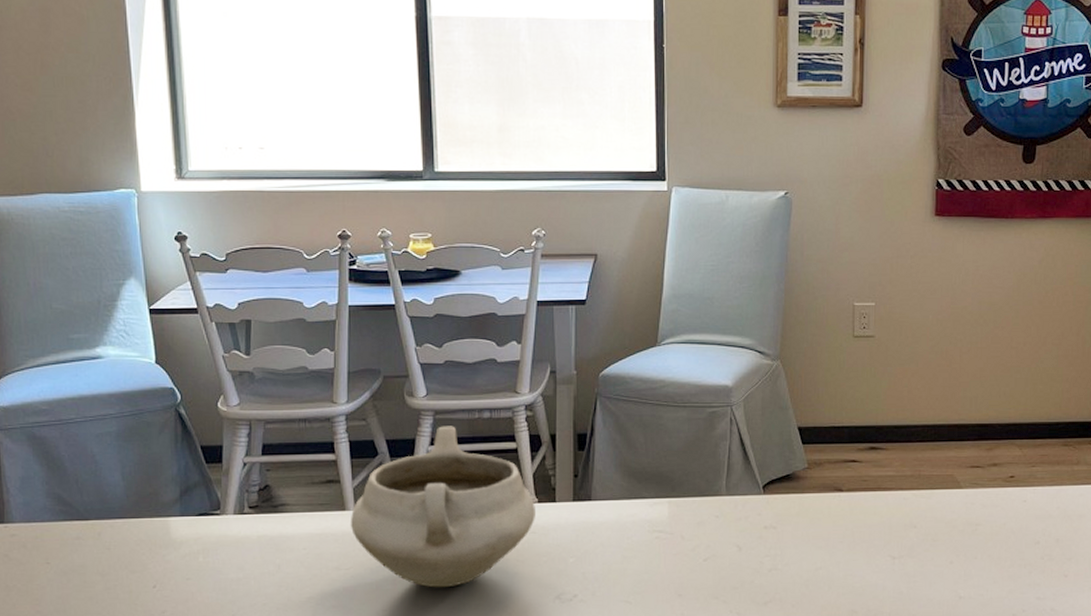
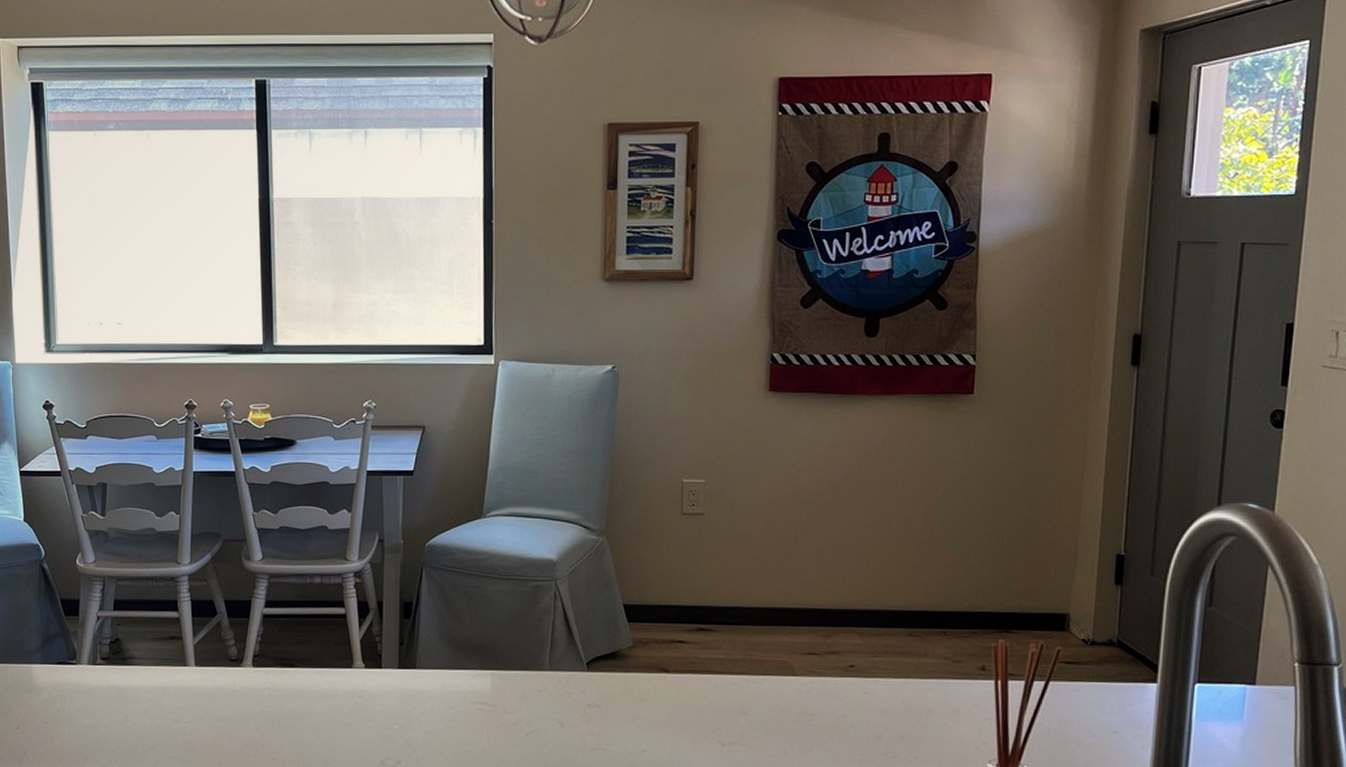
ceramic bowl: present [350,426,535,588] -> none [190,589,362,746]

